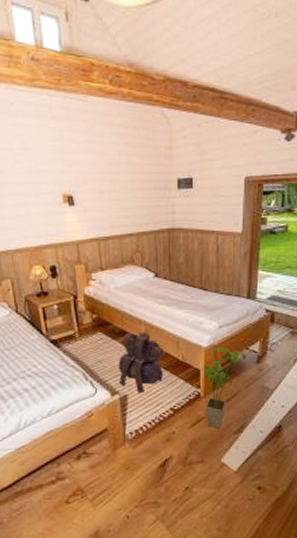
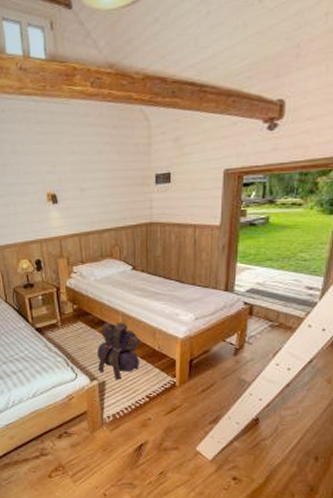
house plant: present [203,347,246,430] -> none [179,338,223,419]

